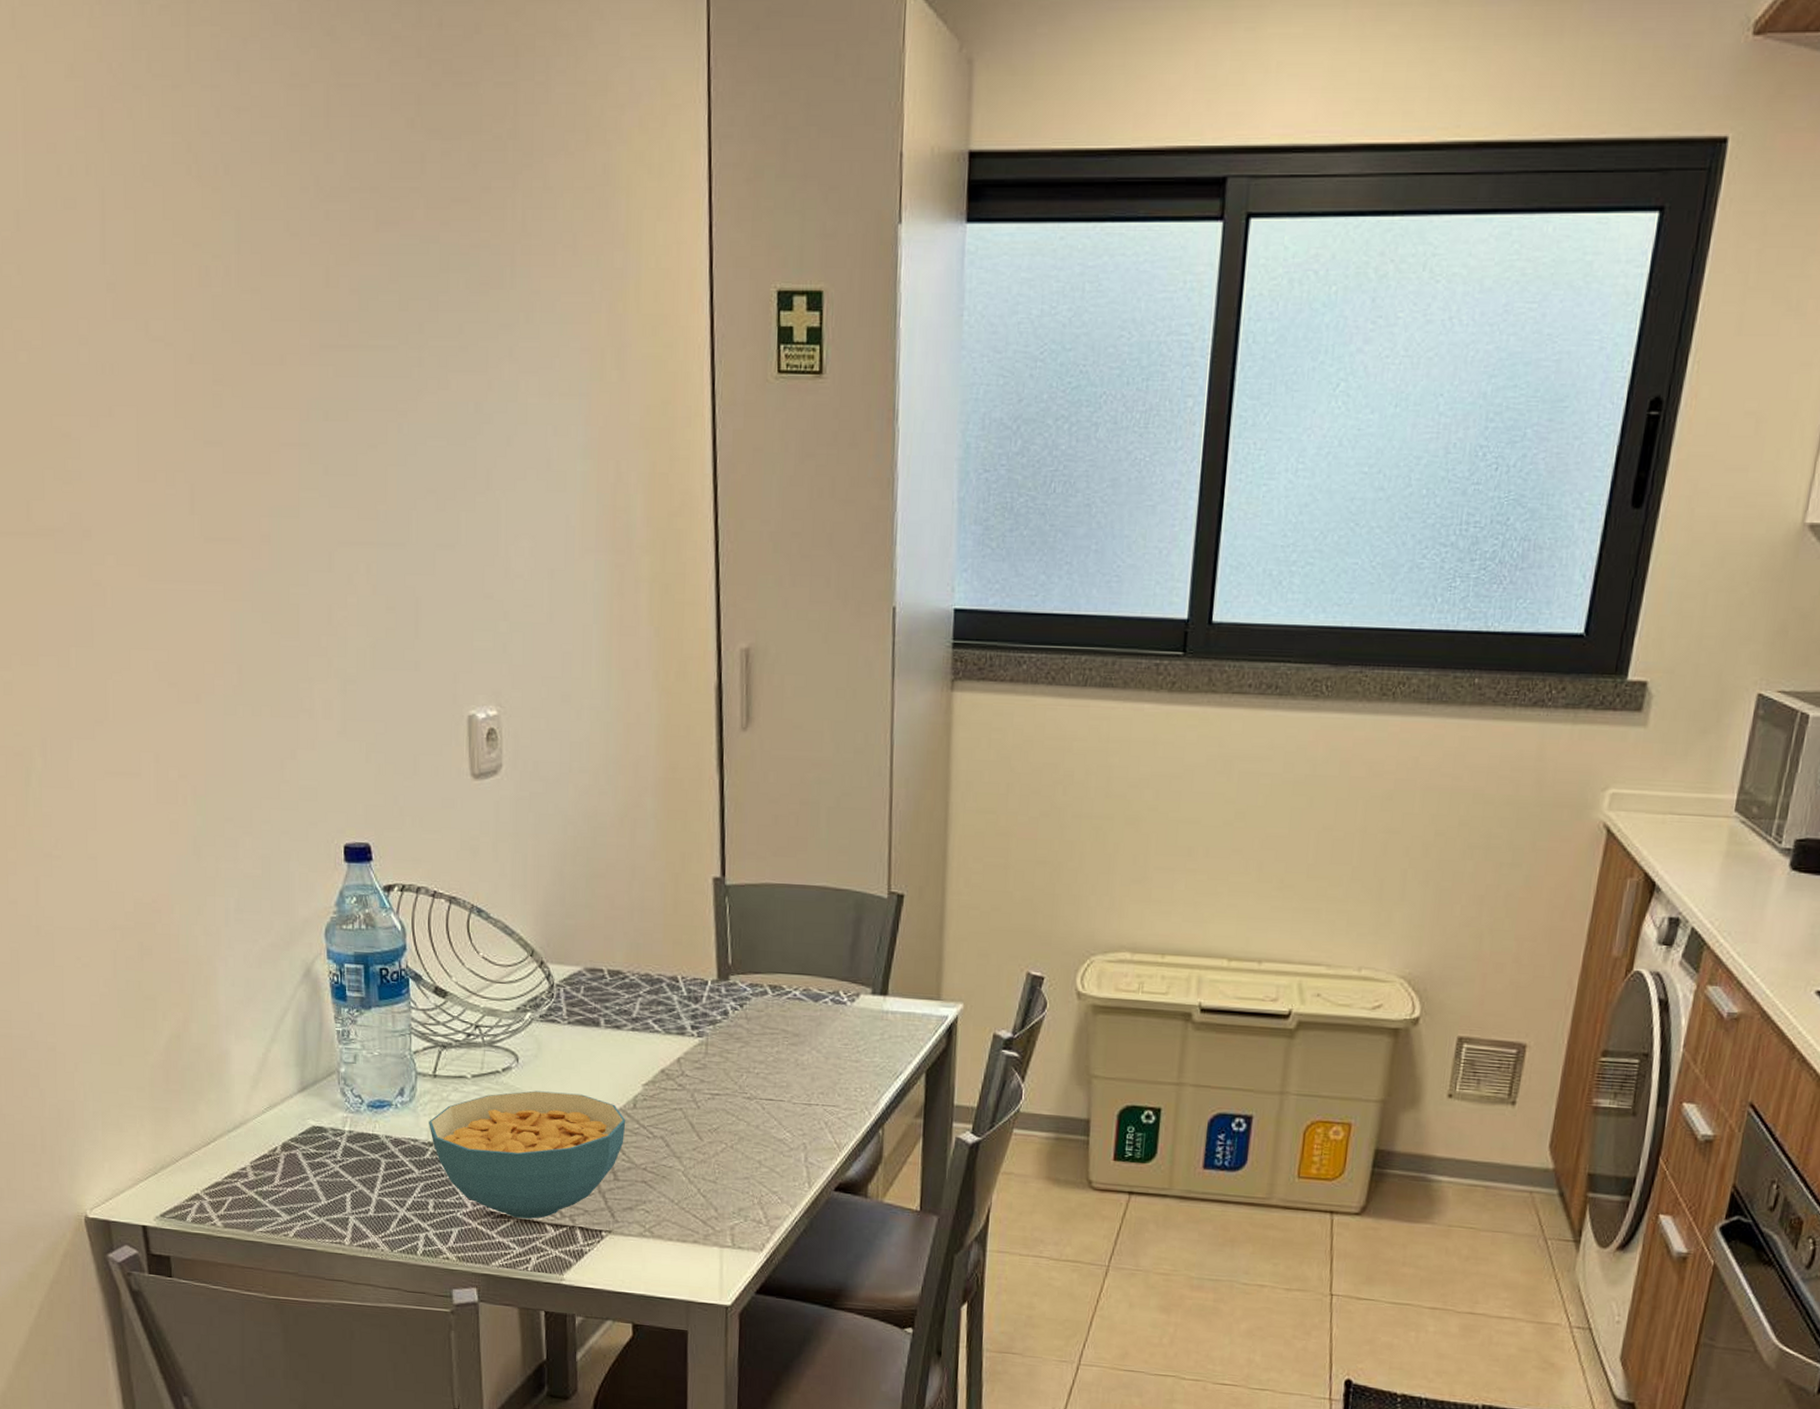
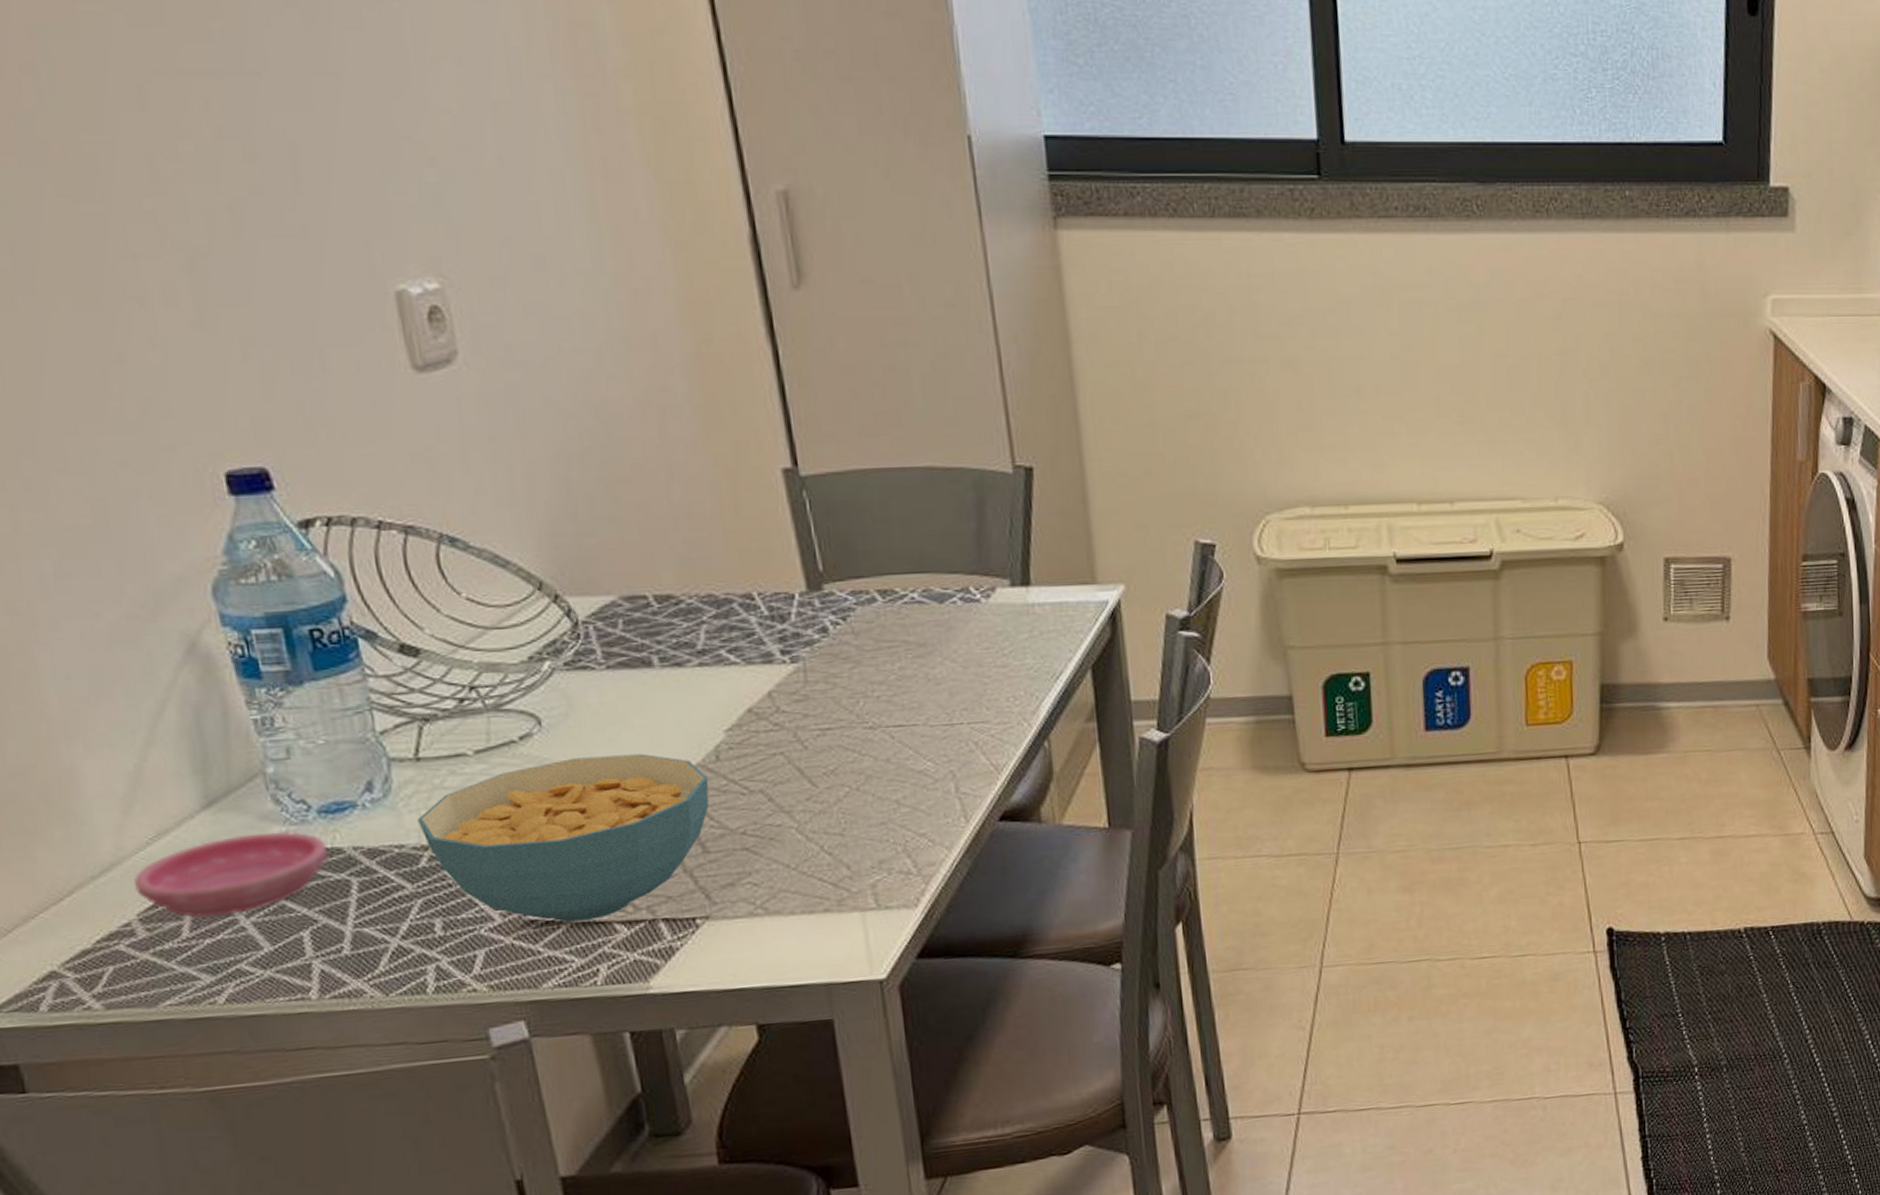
saucer: none [252,1115,371,1173] -> present [134,831,330,919]

